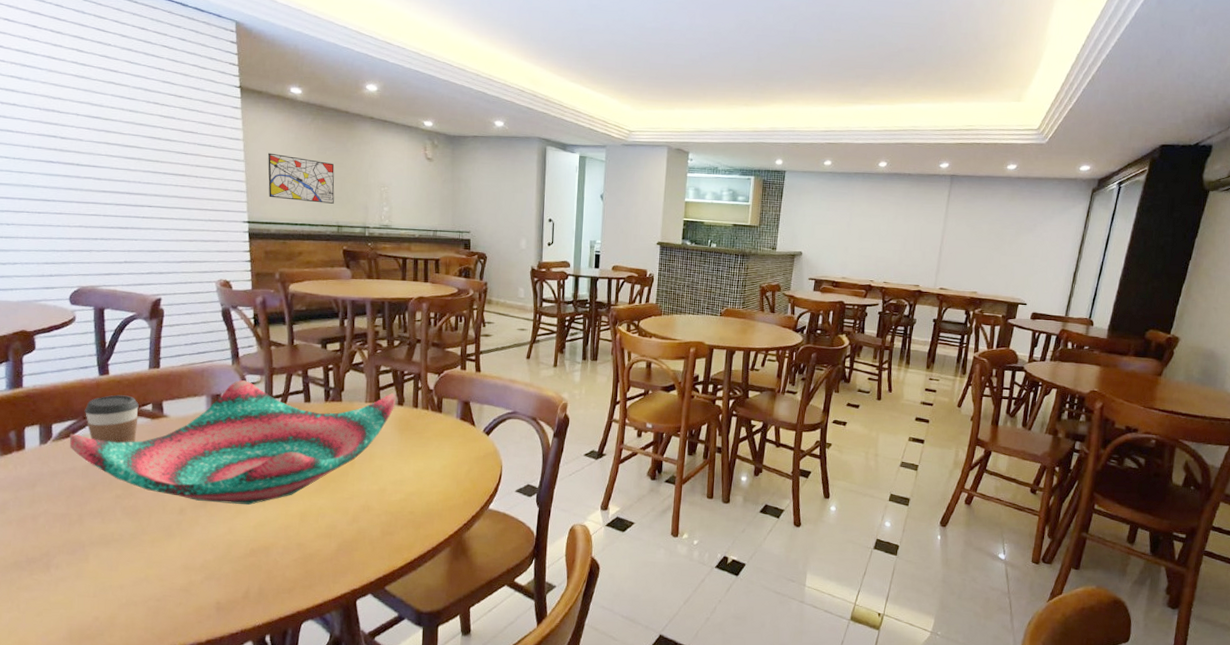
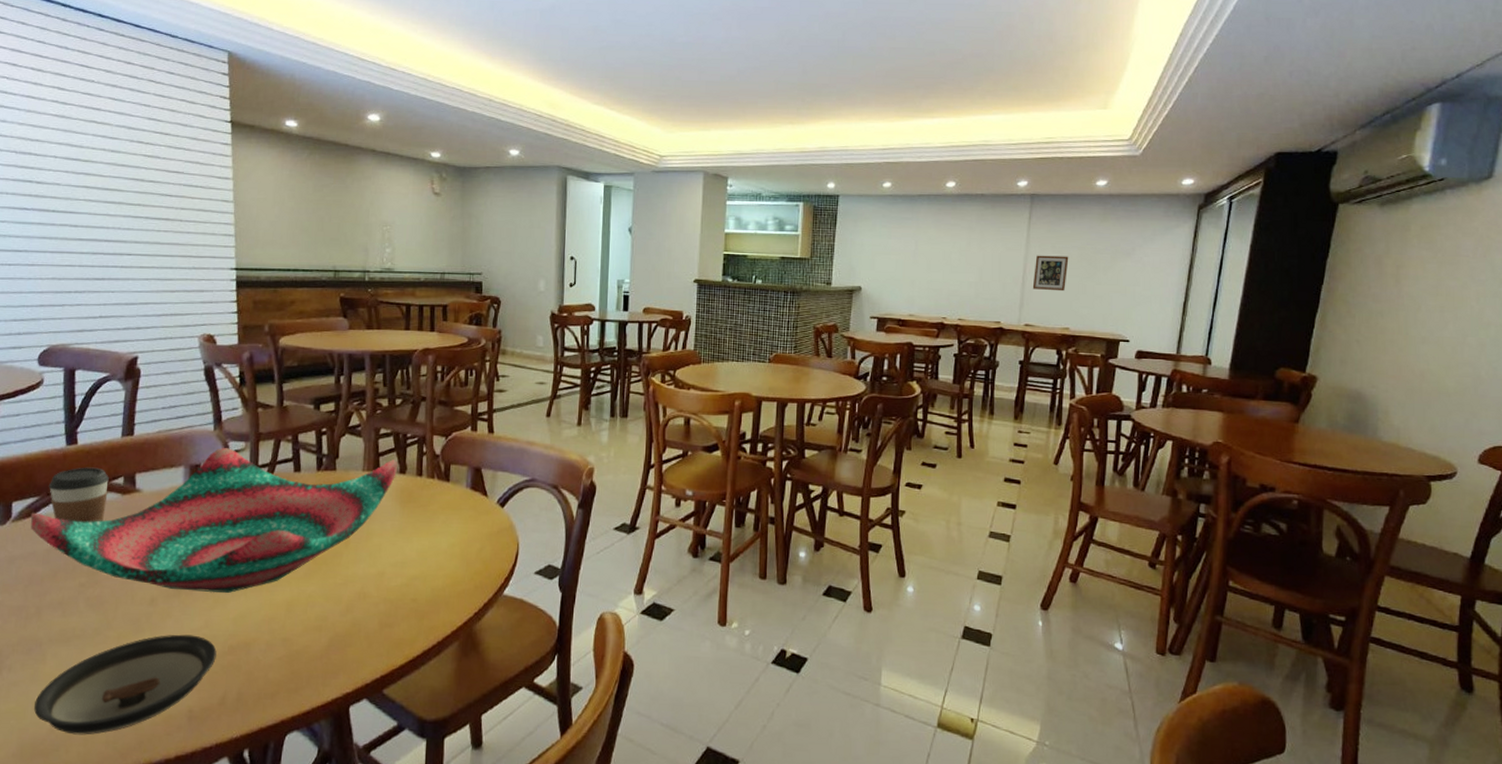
saucer: none [80,539,240,623] -> present [34,634,217,735]
wall art: present [268,152,335,204] -> none [259,192,332,246]
picture frame: none [948,228,980,261] -> present [1032,255,1069,292]

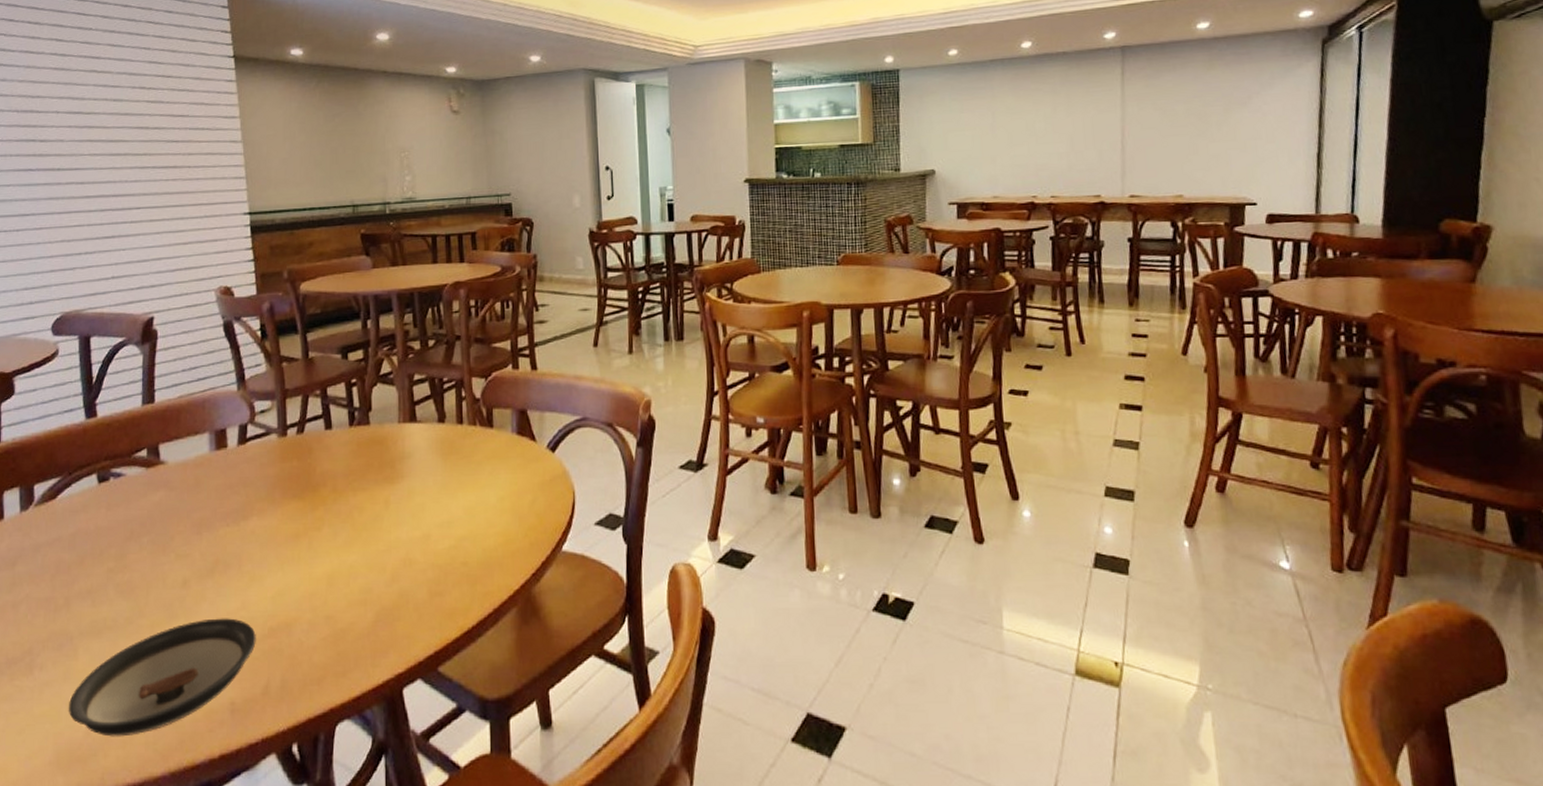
decorative bowl: present [30,448,397,593] -> none [53,408,435,569]
coffee cup: present [48,467,109,523] -> none [70,440,132,502]
picture frame: present [1032,255,1069,292] -> none [1134,112,1174,155]

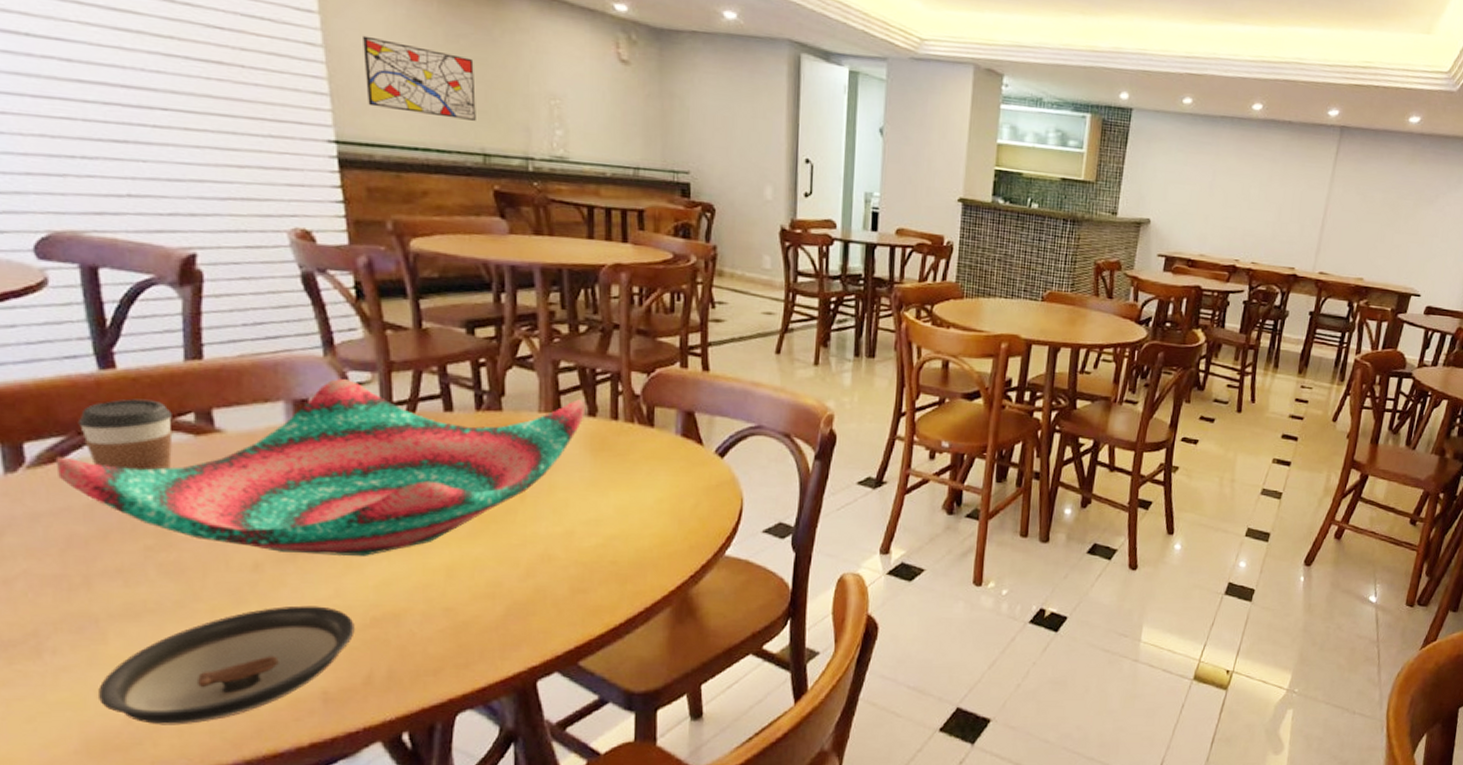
decorative bowl: none [53,408,435,569] -> present [55,379,585,556]
coffee cup: none [70,440,132,502] -> present [77,398,173,471]
wall art: none [269,128,347,182] -> present [363,35,476,121]

